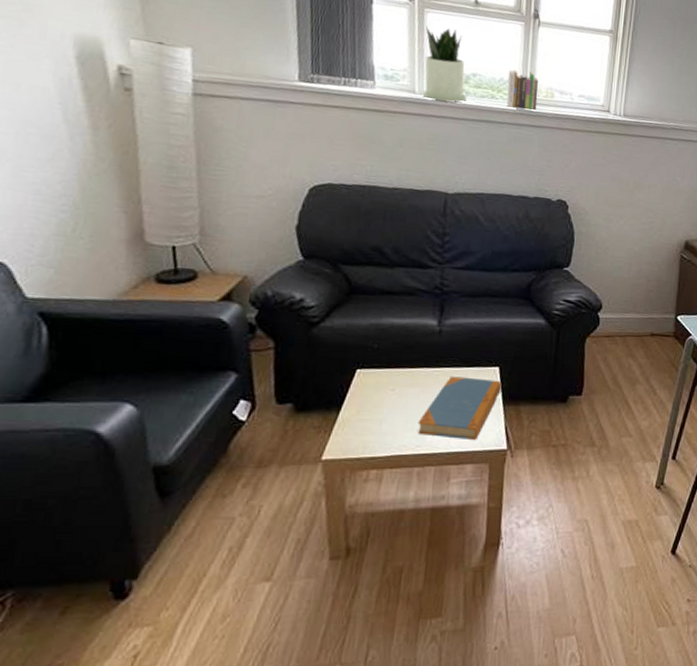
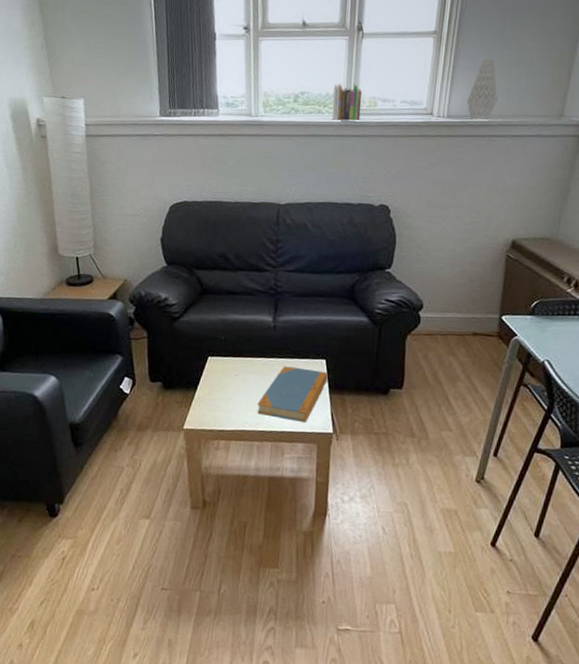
planter: present [421,26,467,103] -> none [256,53,297,122]
vase: none [642,63,670,123] -> present [467,58,498,120]

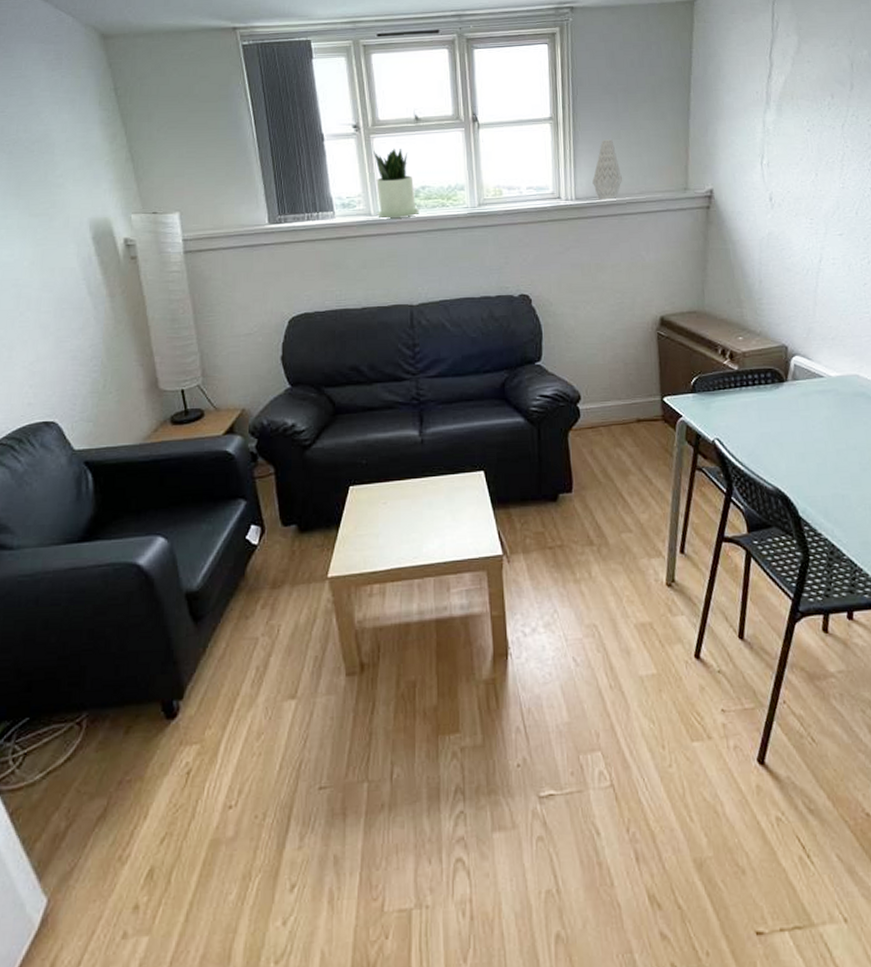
planter: none [256,53,297,122] -> present [373,149,419,219]
book: present [257,366,328,422] -> none [412,484,489,548]
books: present [332,82,362,121] -> none [455,173,487,213]

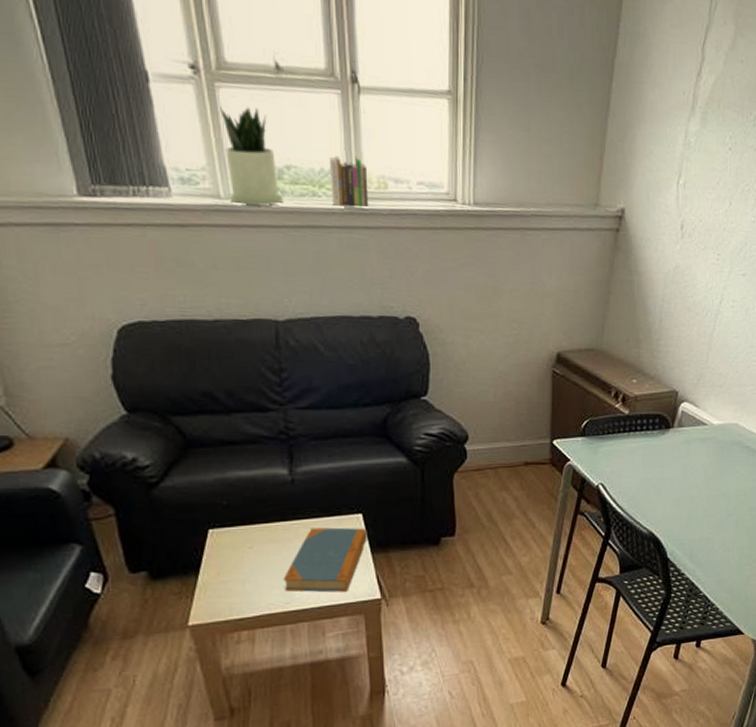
book: none [412,484,489,548] -> present [283,527,367,592]
books: none [455,173,487,213] -> present [329,155,369,208]
vase: present [592,139,622,200] -> none [494,130,528,209]

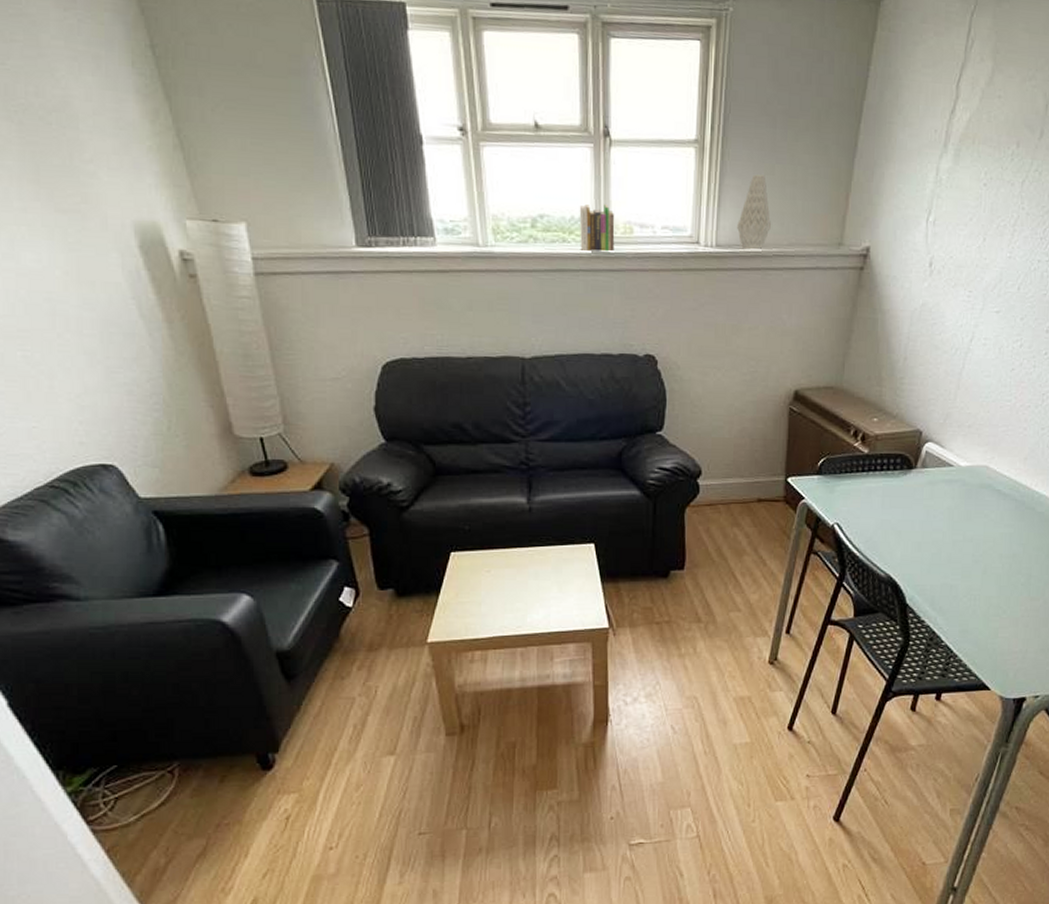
planter: present [220,106,284,207] -> none [483,163,536,253]
book: present [283,527,367,592] -> none [516,555,598,619]
vase: none [494,130,528,209] -> present [737,174,771,250]

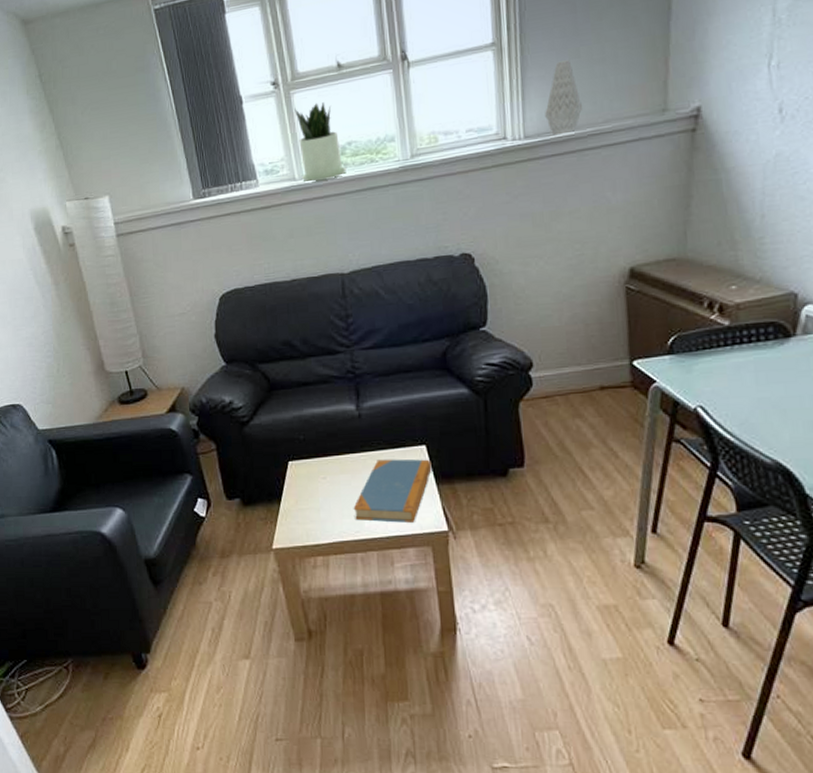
planter: none [483,163,536,253] -> present [294,102,346,182]
book: none [516,555,598,619] -> present [353,458,432,523]
books: present [579,203,615,252] -> none [384,119,421,168]

